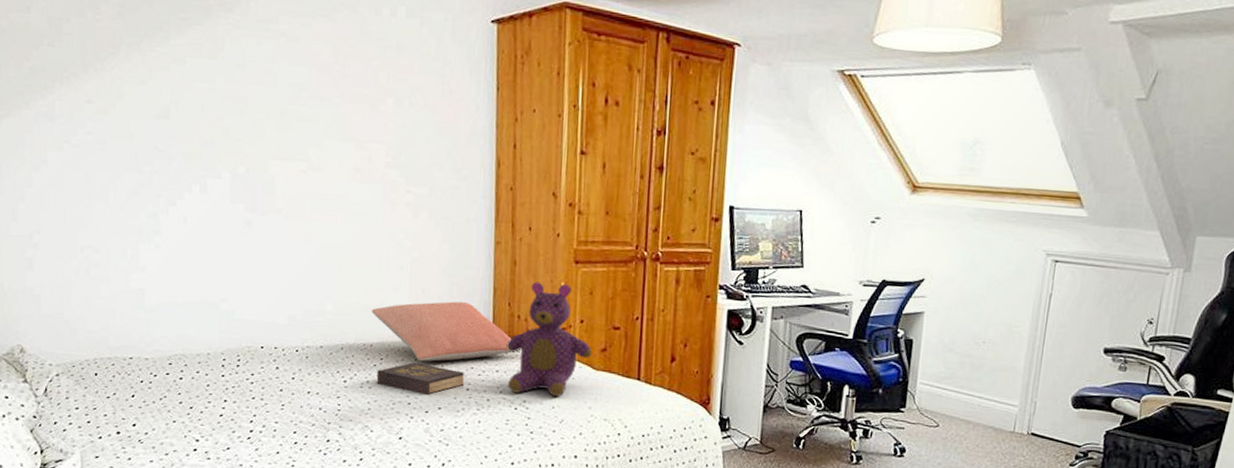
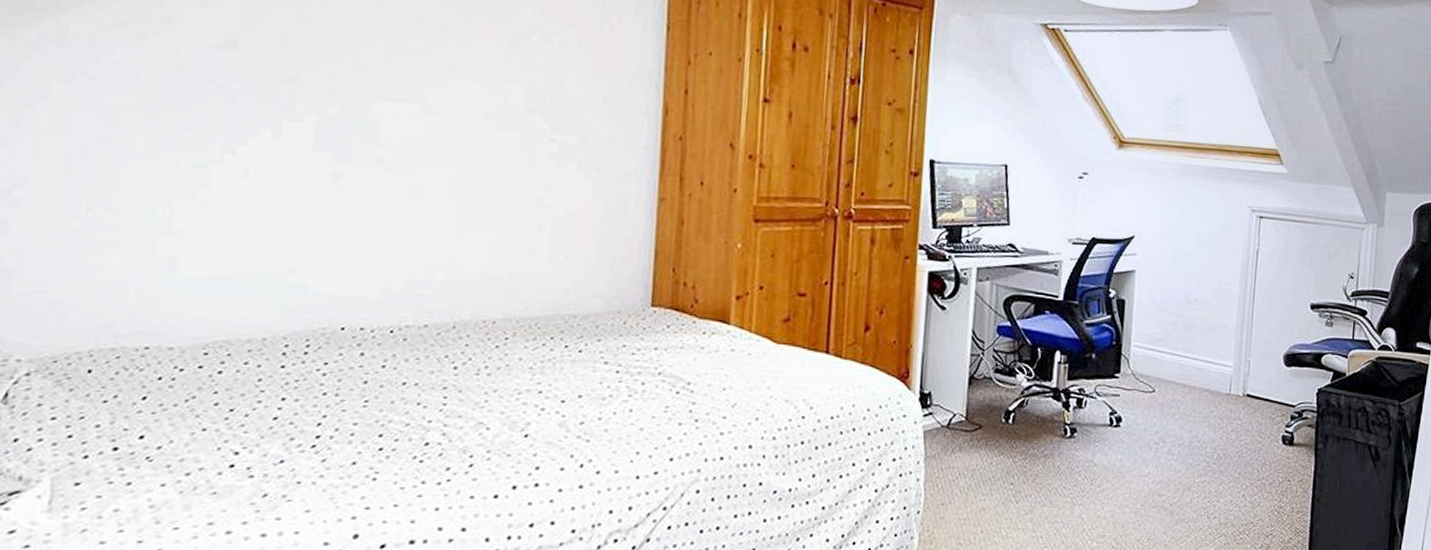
pillow: present [371,301,522,362] -> none [496,267,687,340]
hardback book: present [376,362,465,395] -> none [498,341,614,380]
teddy bear: present [506,281,593,398] -> none [668,243,773,377]

